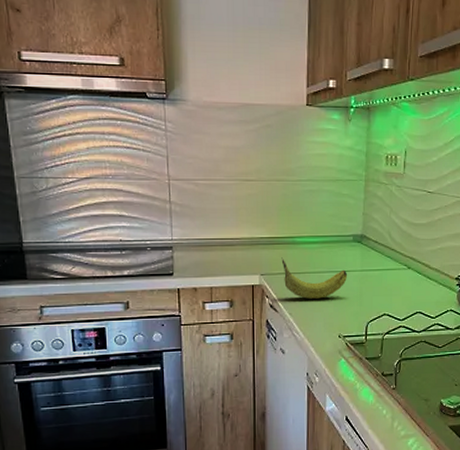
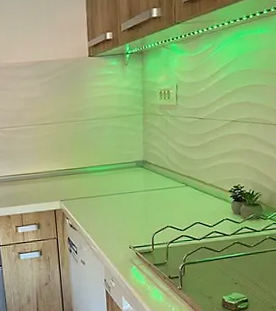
fruit: present [281,257,348,299] -> none [77,185,134,218]

